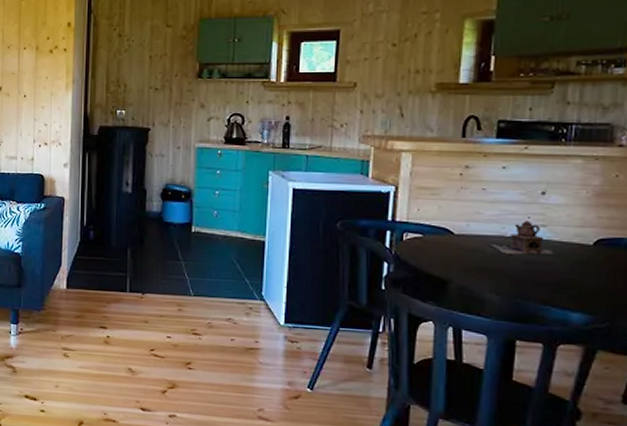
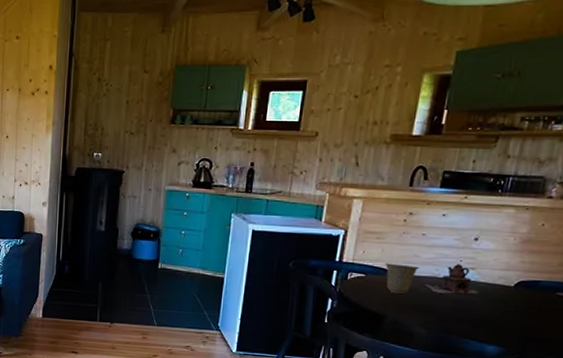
cup: none [443,221,483,255] -> present [384,263,419,294]

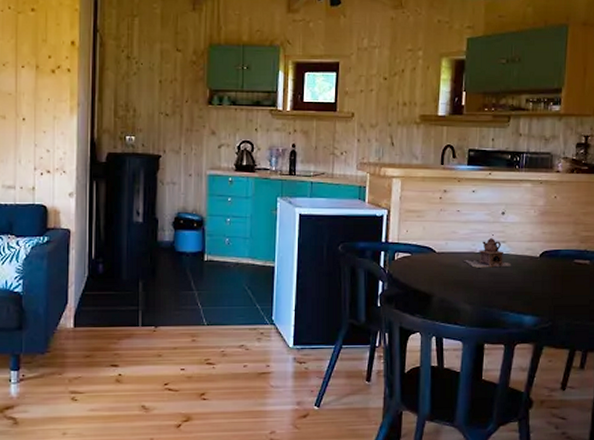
cup: present [384,263,419,294] -> none [427,241,458,271]

